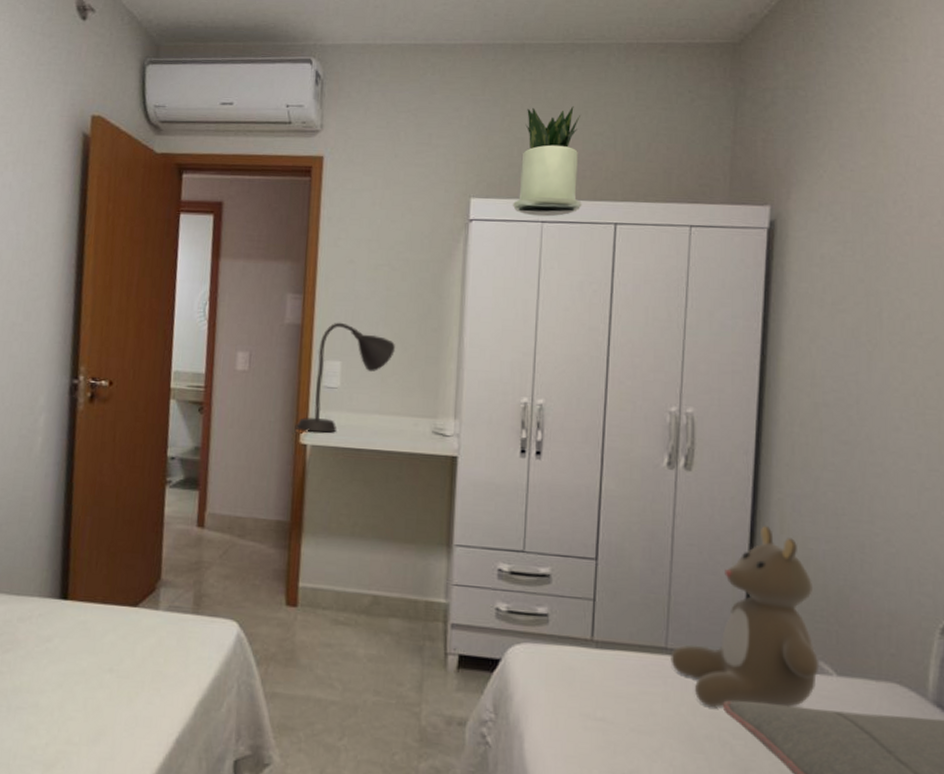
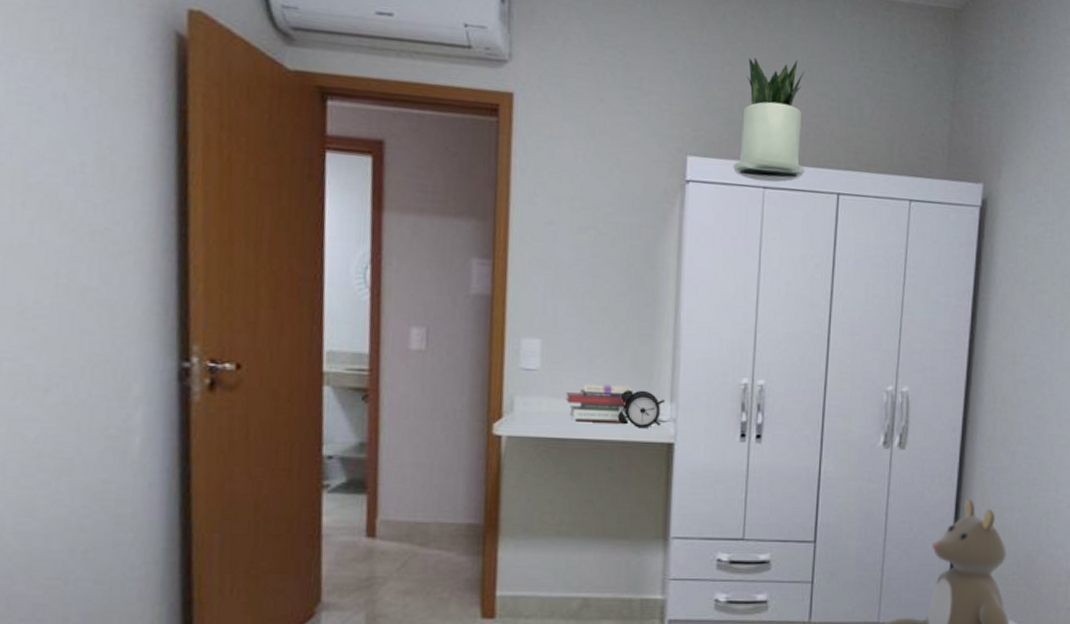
desk lamp: present [295,322,395,433] -> none [486,293,604,422]
books: none [361,400,420,437] -> present [566,383,632,423]
alarm clock: none [406,406,449,442] -> present [617,389,665,429]

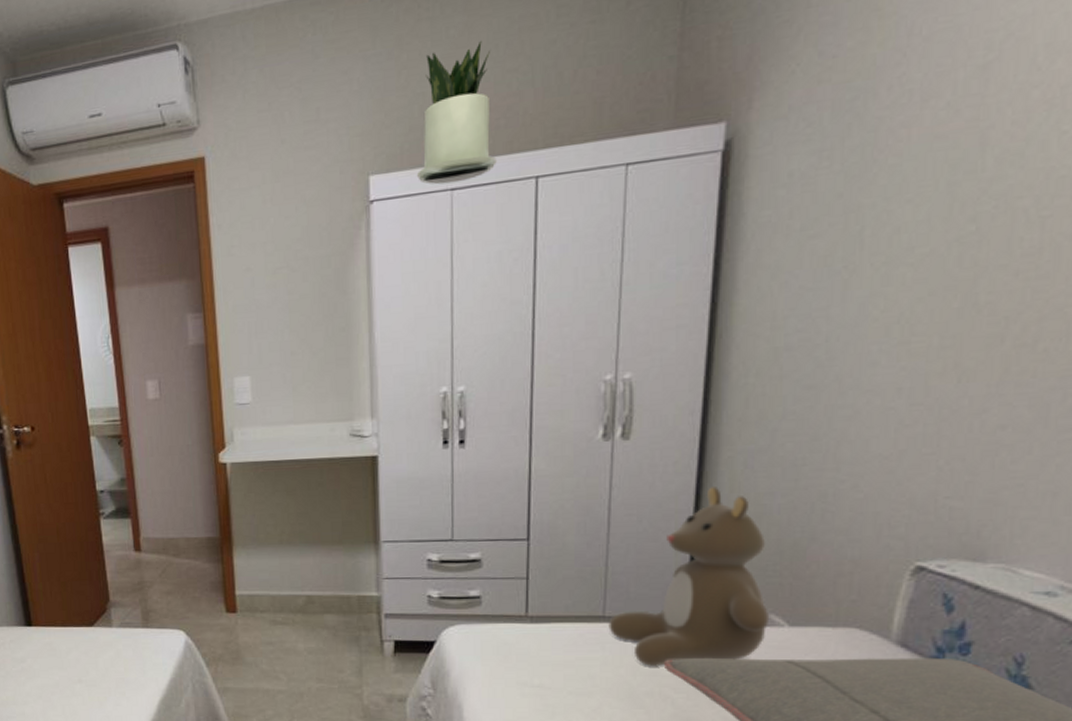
books: present [566,383,632,423] -> none [276,407,335,445]
alarm clock: present [617,389,665,429] -> none [323,410,366,446]

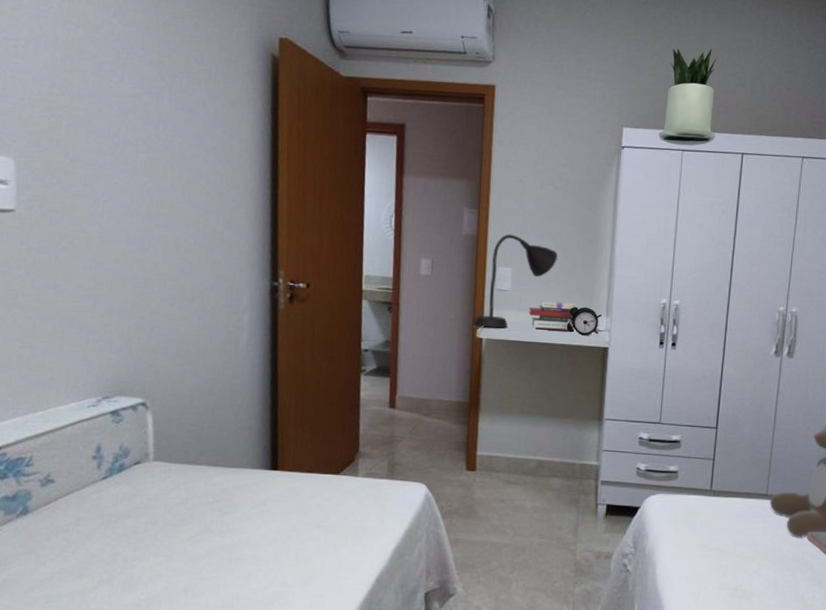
desk lamp: none [212,335,303,451] -> present [472,234,557,329]
books: none [276,407,335,445] -> present [529,300,578,332]
alarm clock: none [323,410,366,446] -> present [566,306,602,336]

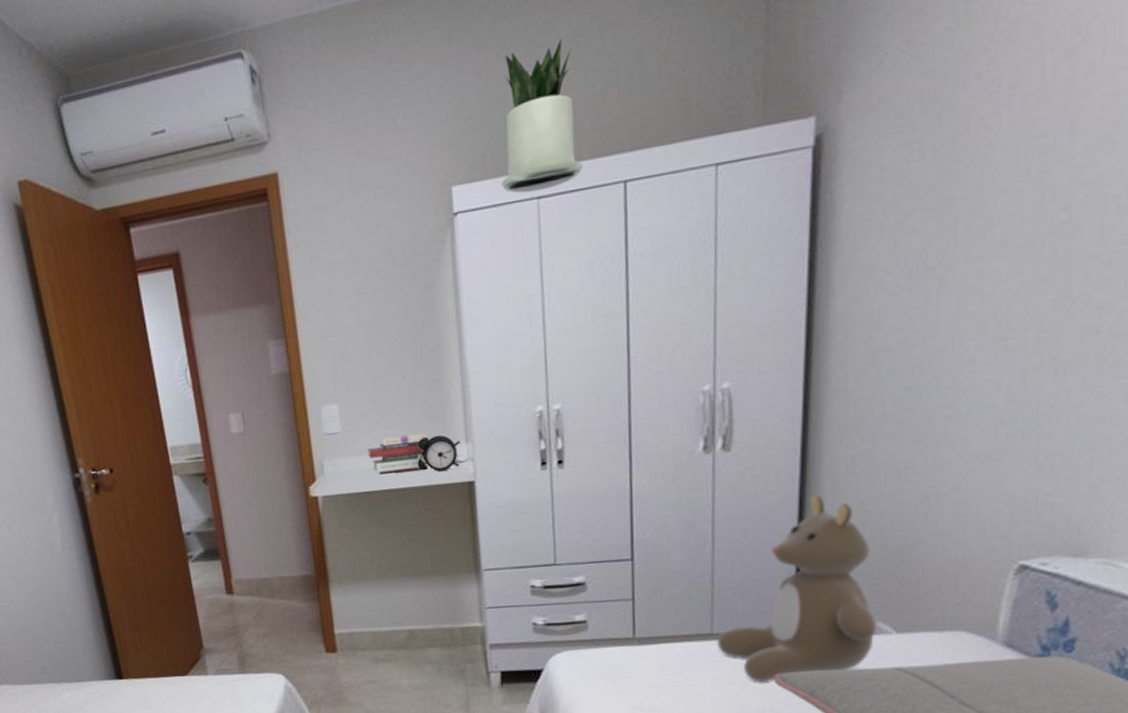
desk lamp: present [472,234,557,329] -> none [302,361,392,484]

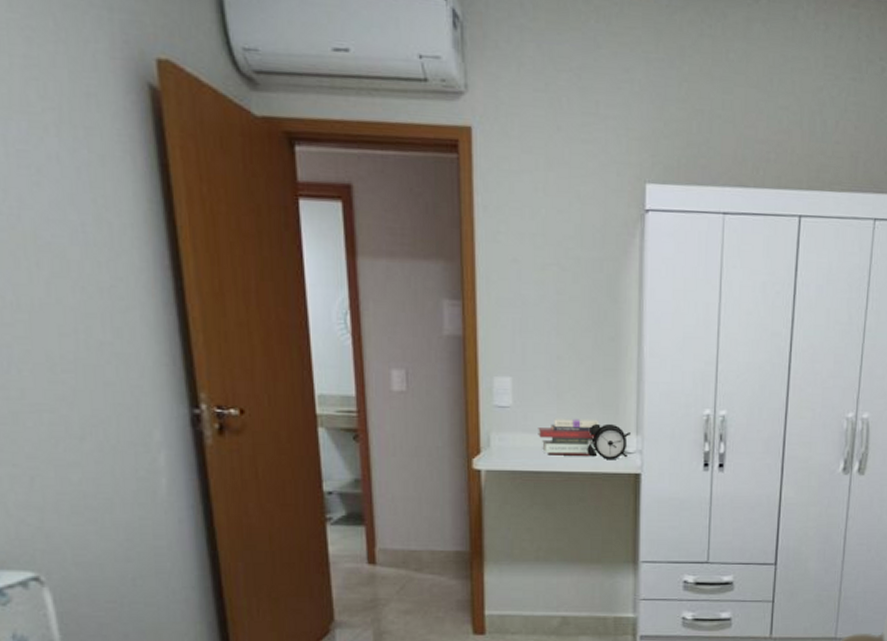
planter: present [500,39,583,193] -> none [691,71,766,207]

